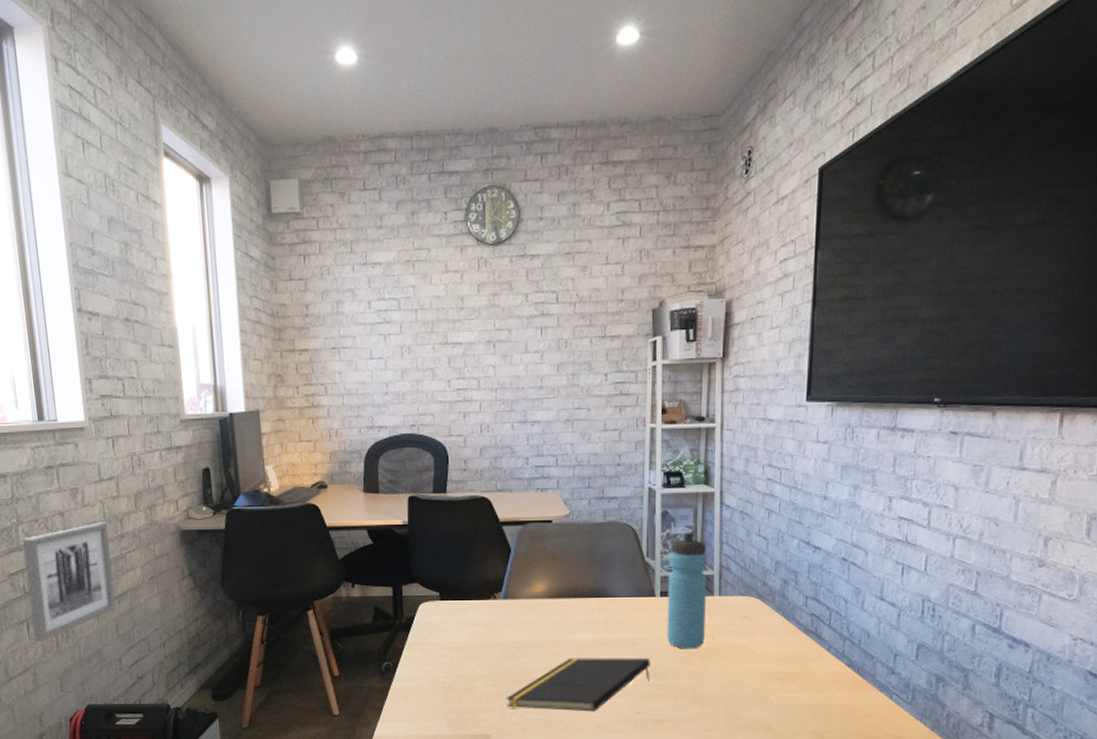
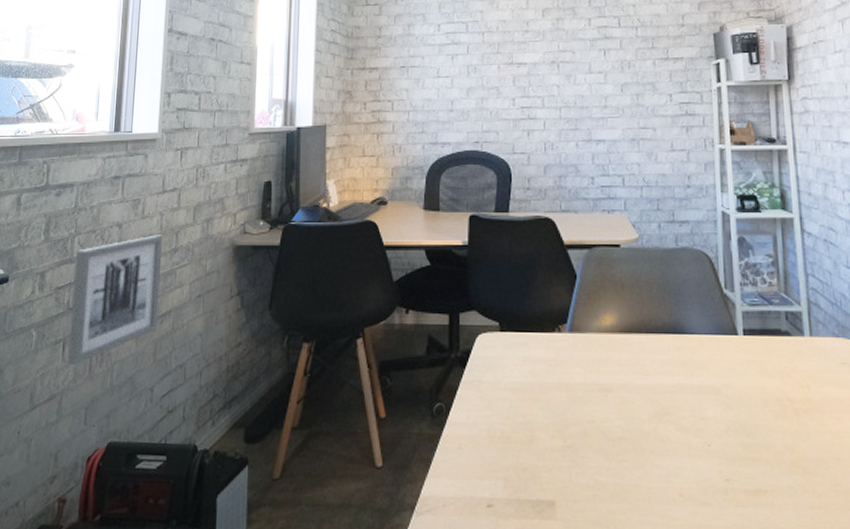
notepad: present [505,657,651,712] -> none [572,406,740,477]
water bottle: present [666,532,707,649] -> none [750,261,799,401]

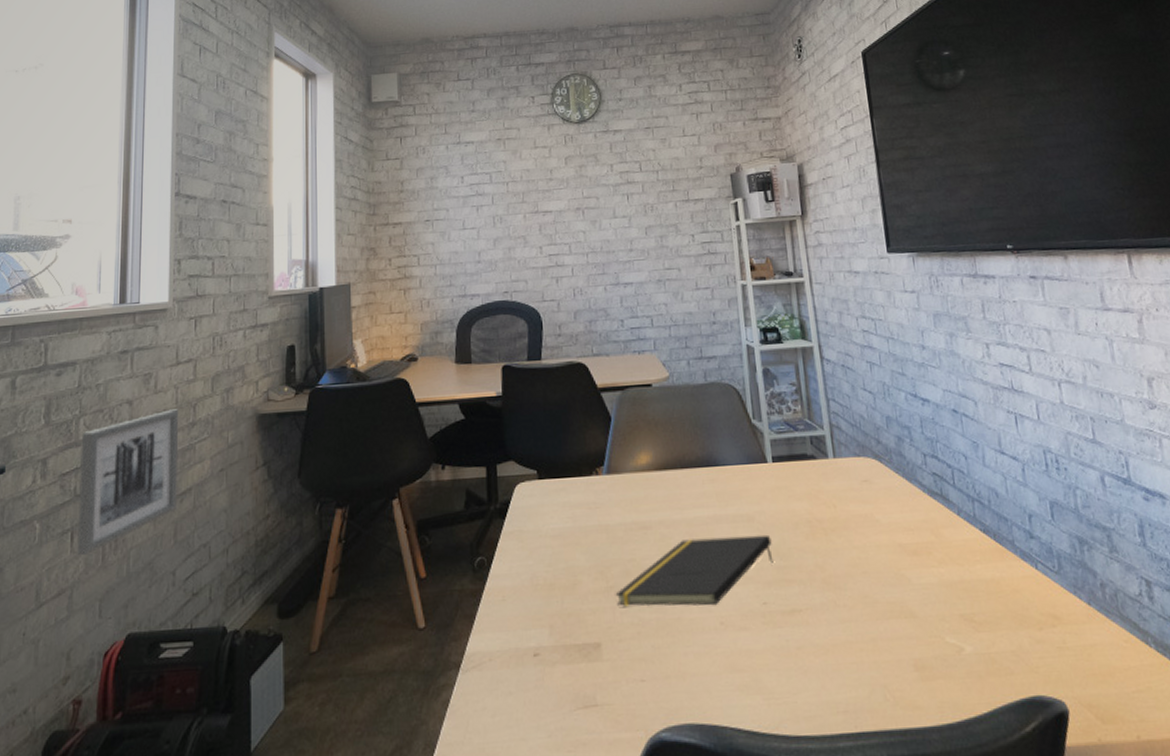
notepad: none [572,406,740,477] -> present [615,534,774,607]

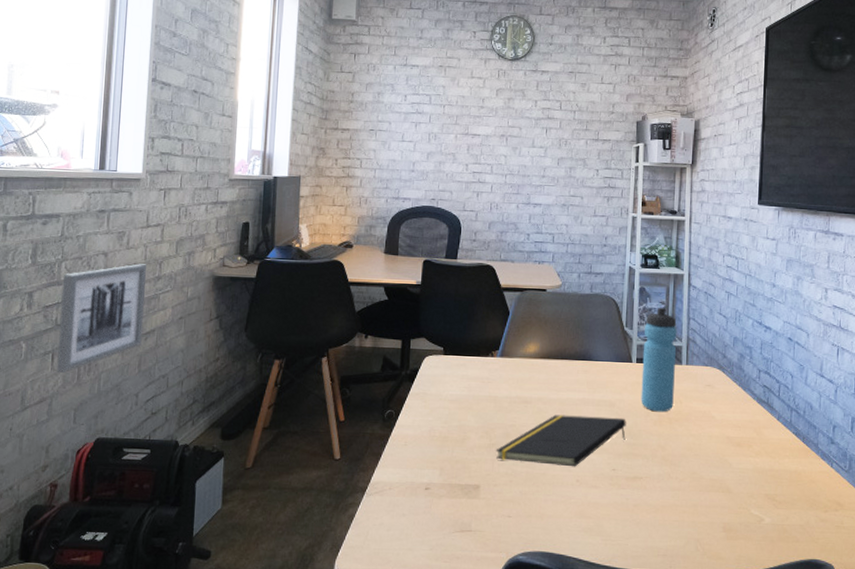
water bottle: none [776,389,826,522] -> present [641,307,677,412]

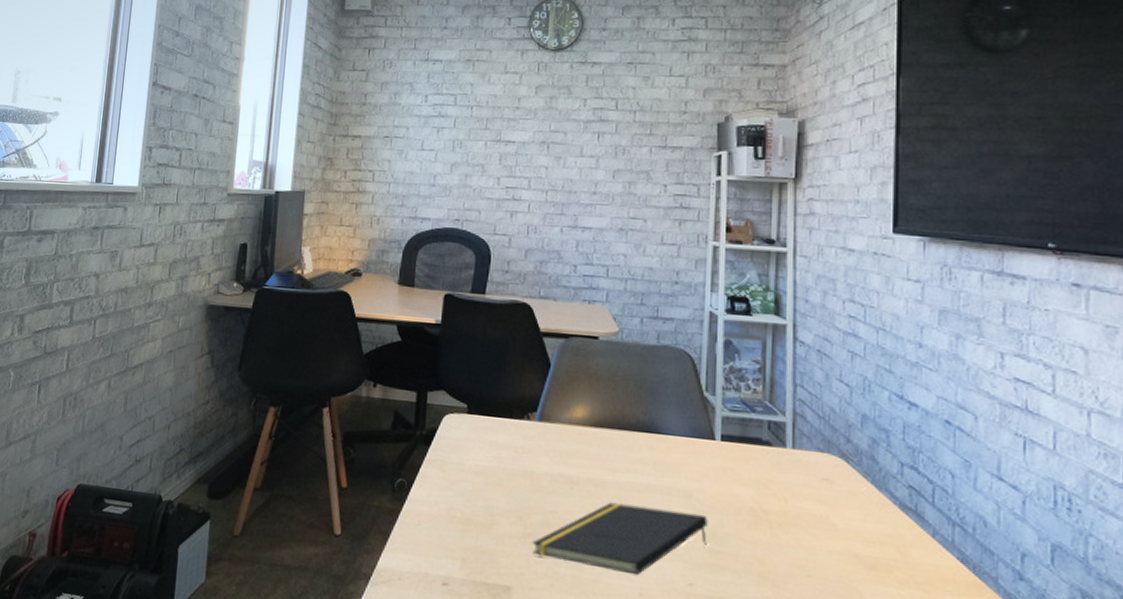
wall art: present [57,264,147,374] -> none [42,287,139,408]
water bottle: present [641,307,677,412] -> none [728,367,777,512]

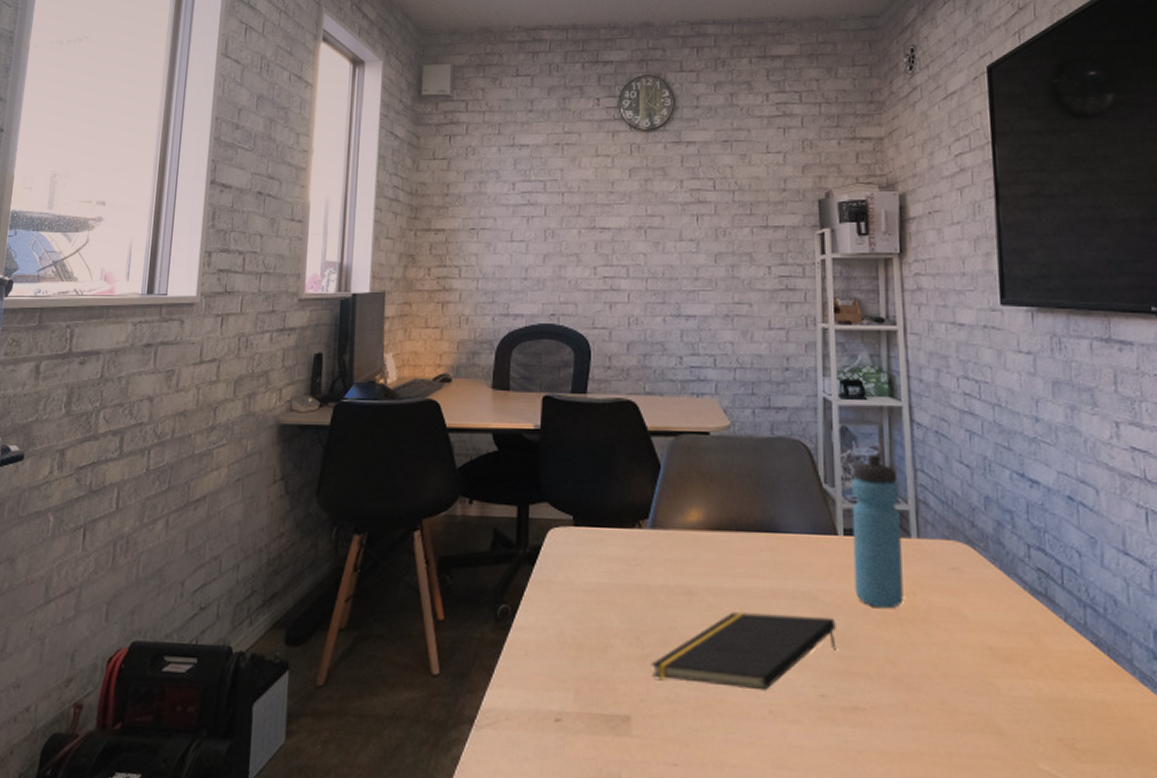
water bottle: none [728,367,777,512] -> present [851,454,904,609]

